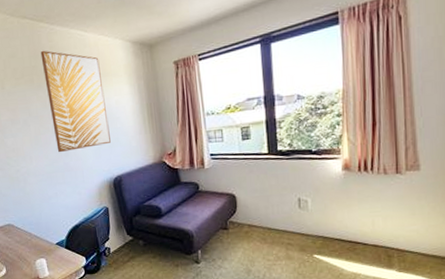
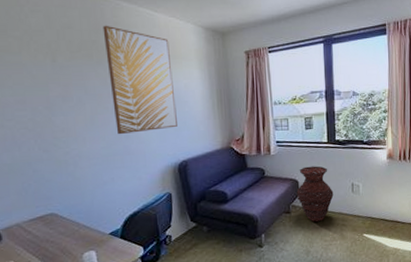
vase: none [234,179,277,240] -> present [296,166,334,222]

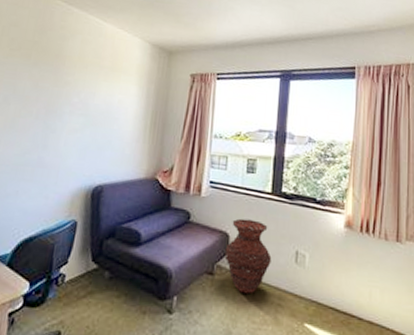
wall art: present [102,25,177,135] -> none [34,27,112,146]

